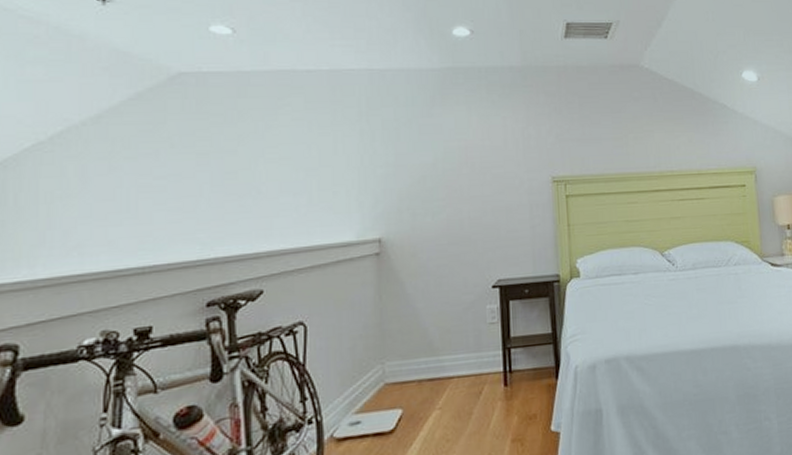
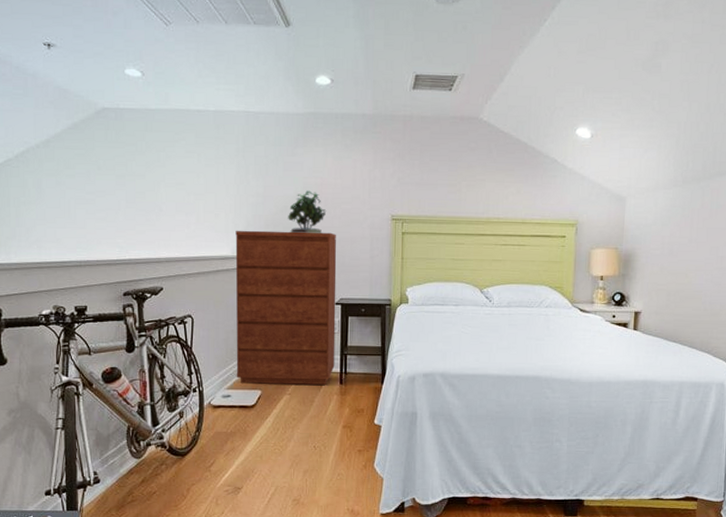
dresser: none [360,202,496,403] -> present [235,230,337,385]
potted plant: none [427,155,475,206] -> present [288,190,327,233]

